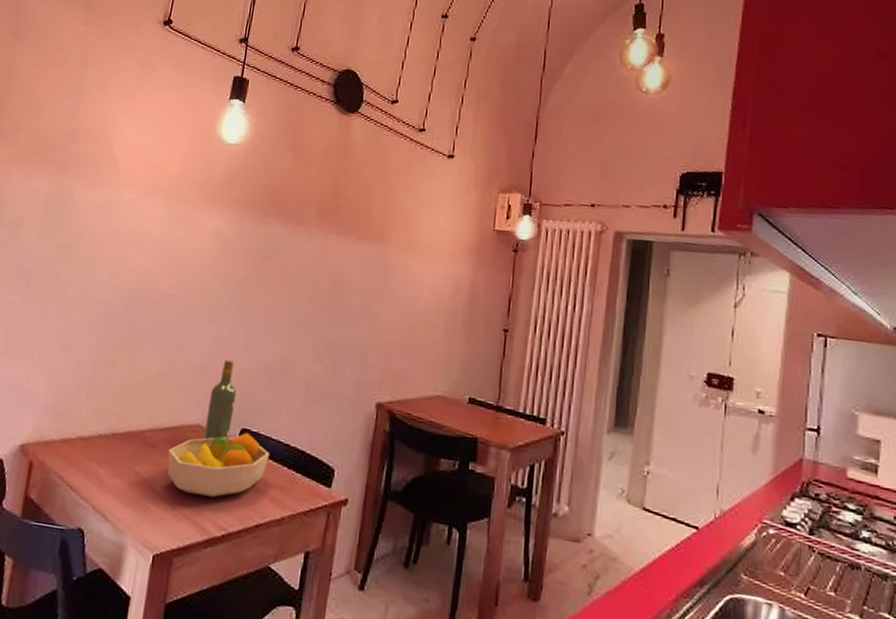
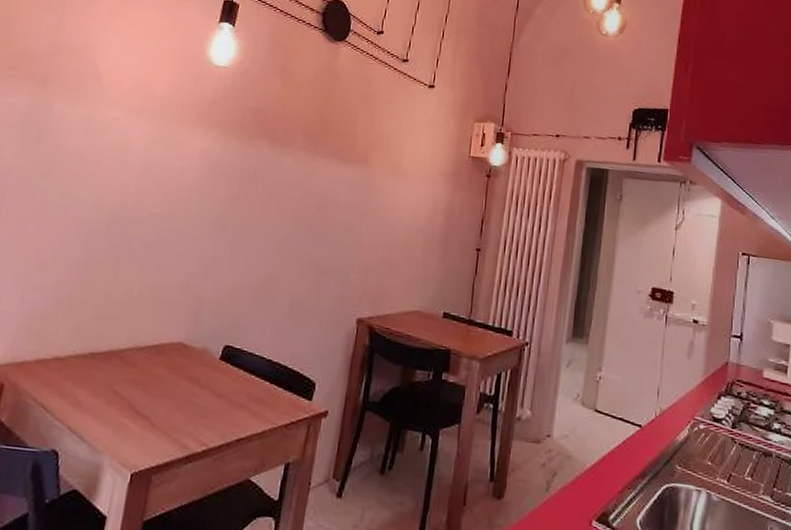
fruit bowl: present [167,432,269,498] -> none [147,349,252,414]
wine bottle: present [203,359,237,440] -> none [185,277,221,358]

